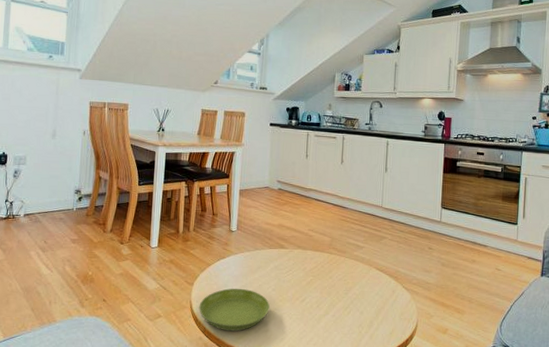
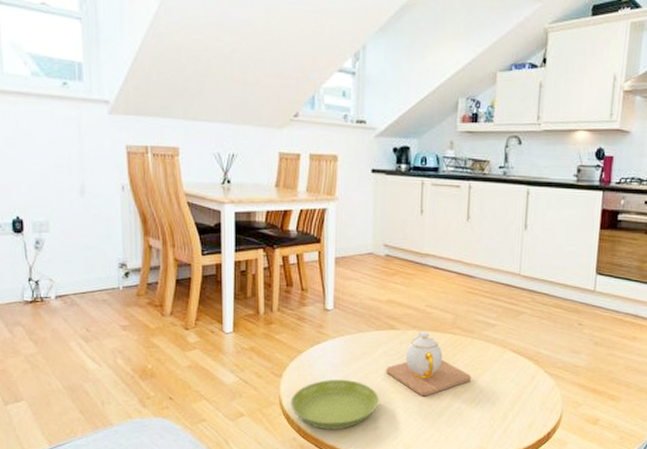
teapot: none [276,251,344,305] -> present [386,332,471,396]

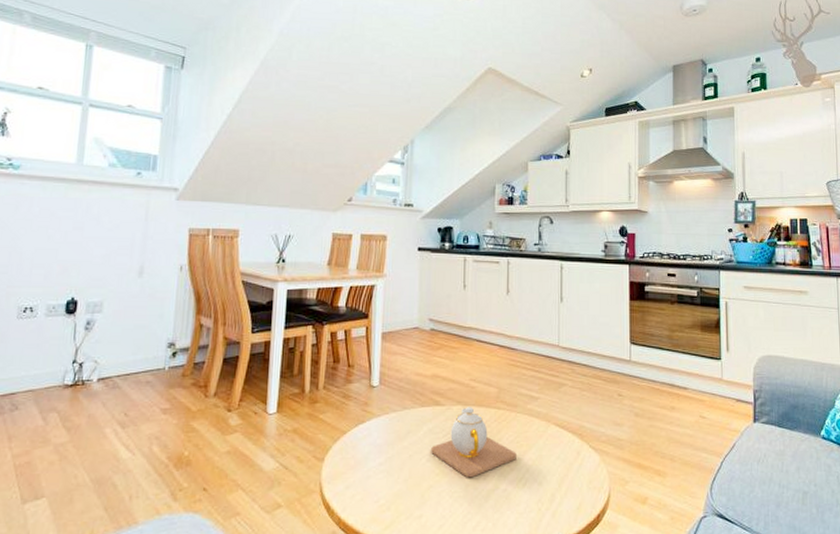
saucer: present [290,379,379,430] -> none [331,461,423,521]

